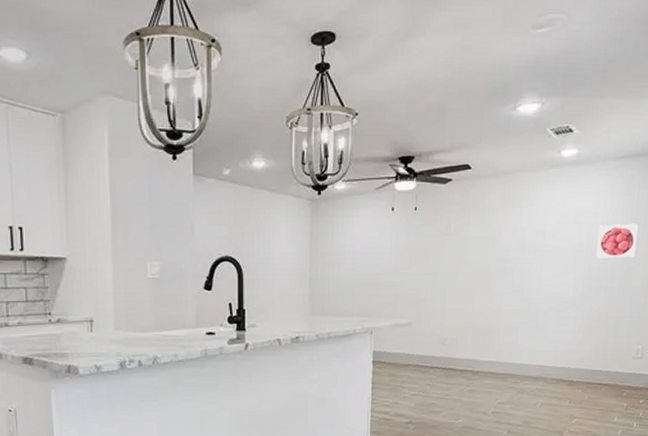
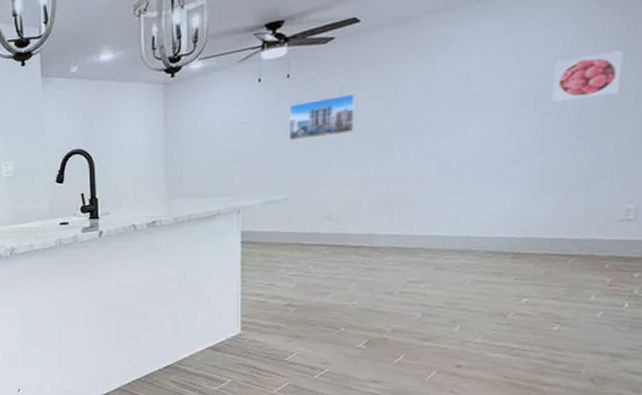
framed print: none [414,232,467,269] -> present [288,93,356,141]

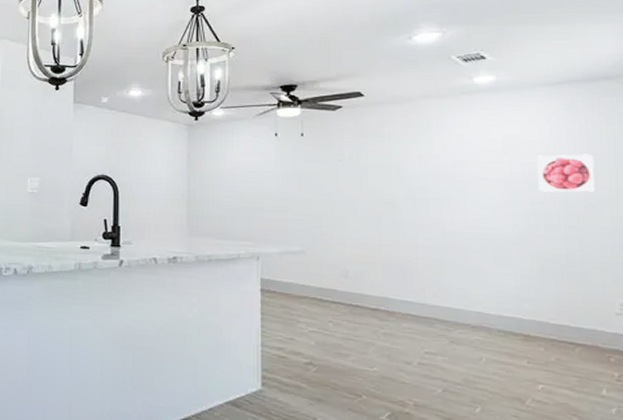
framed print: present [288,93,356,141] -> none [304,158,365,196]

